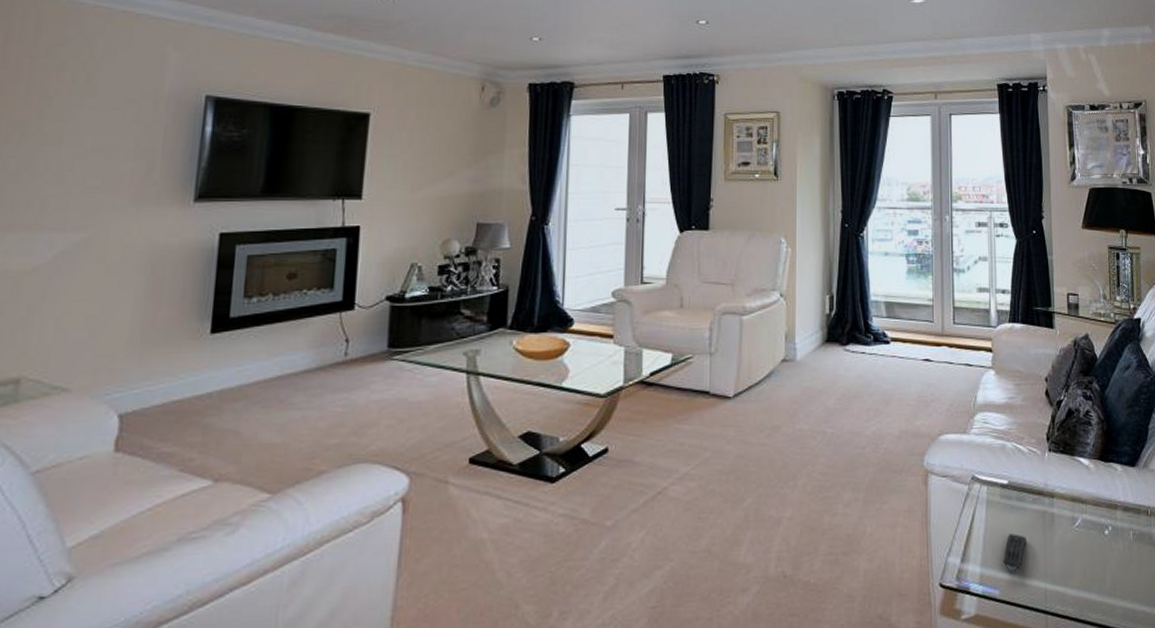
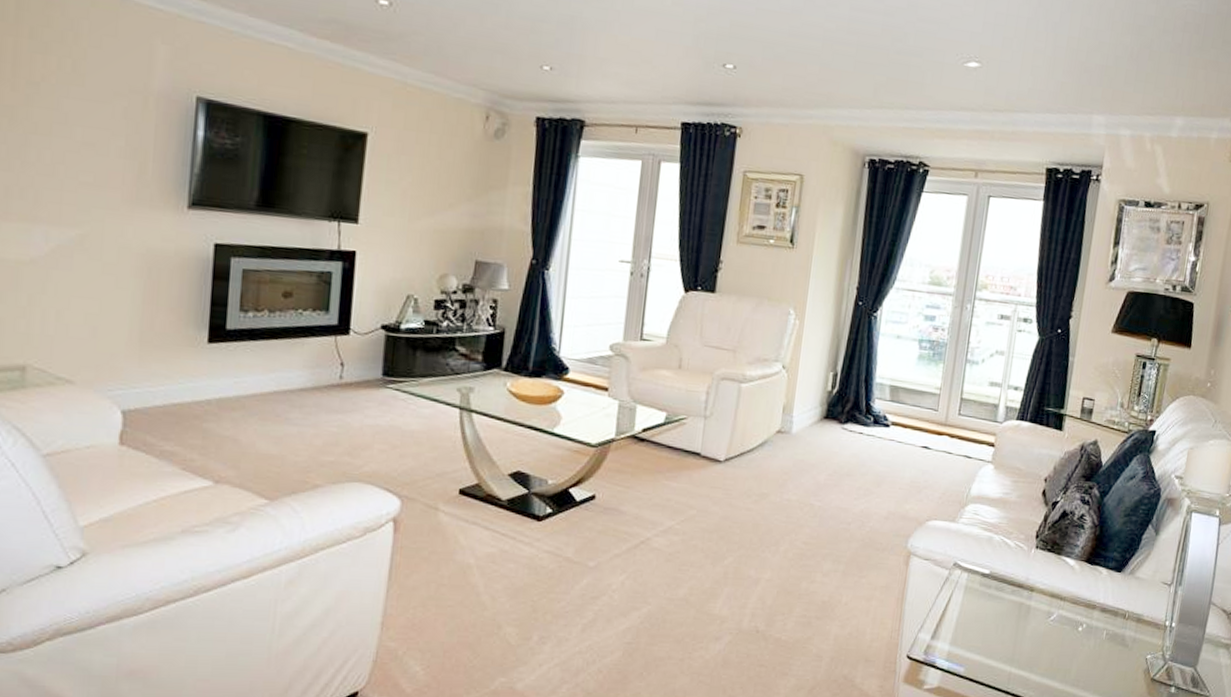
remote control: present [1003,534,1027,572] -> none [972,619,999,653]

